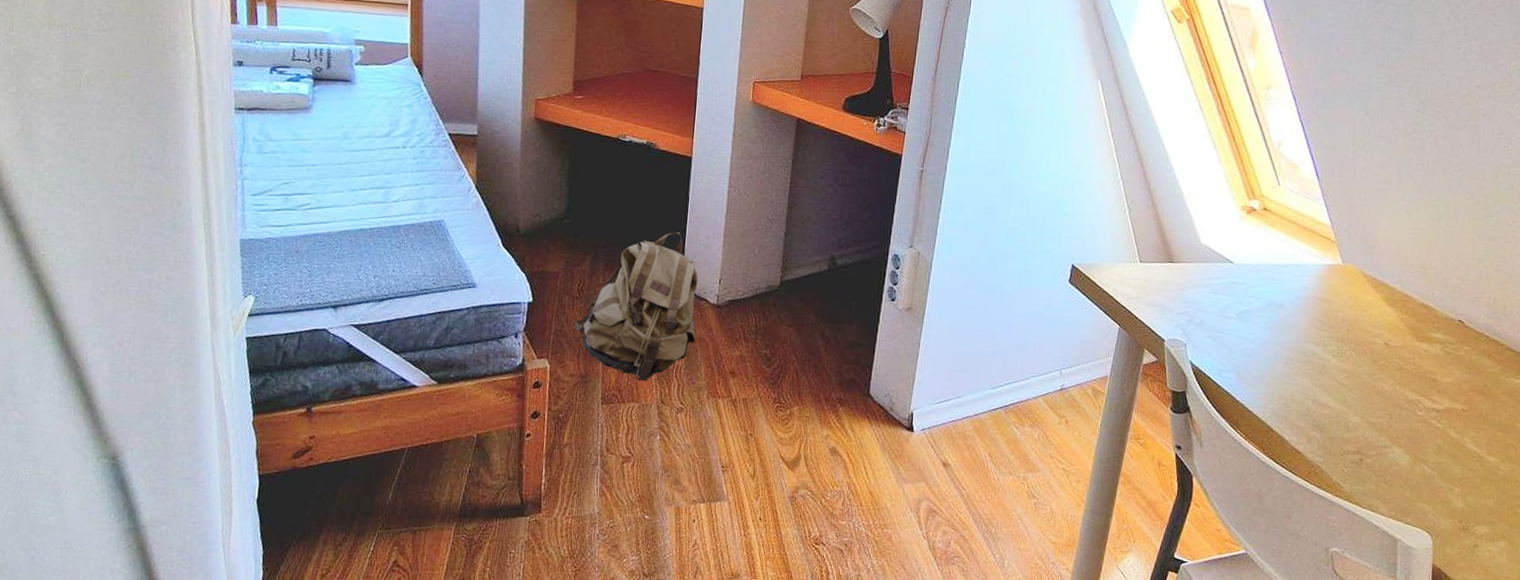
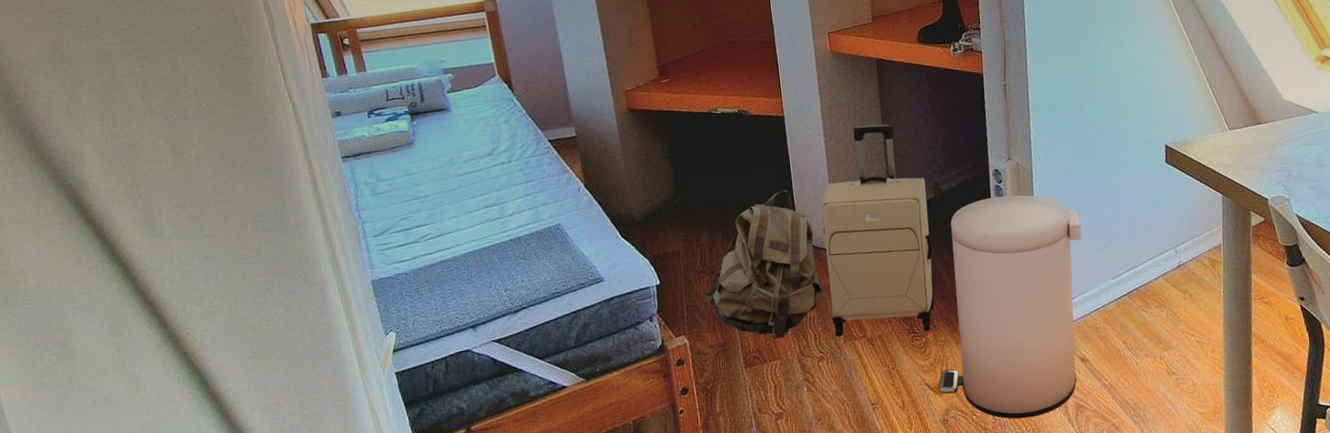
suitcase: none [699,181,822,404] -> present [822,122,935,337]
pedal bin: none [793,281,971,512] -> present [938,195,1082,419]

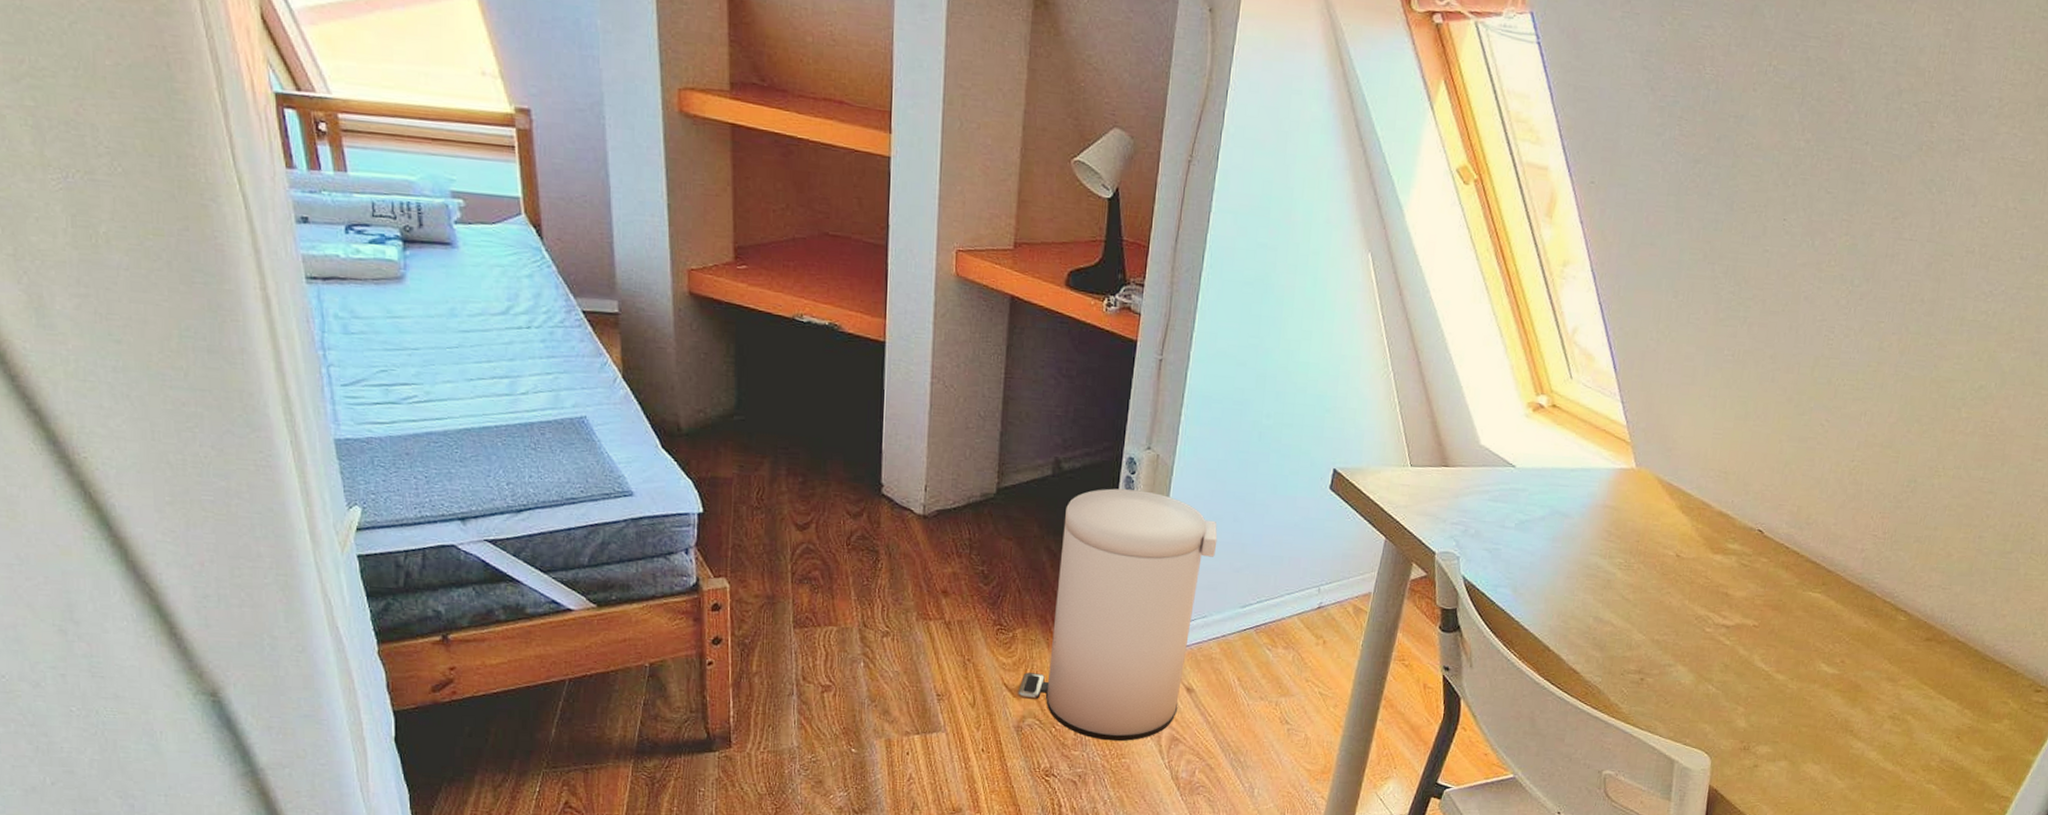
backpack: present [704,190,822,340] -> none [756,431,900,603]
suitcase: present [822,122,935,337] -> none [906,371,1044,626]

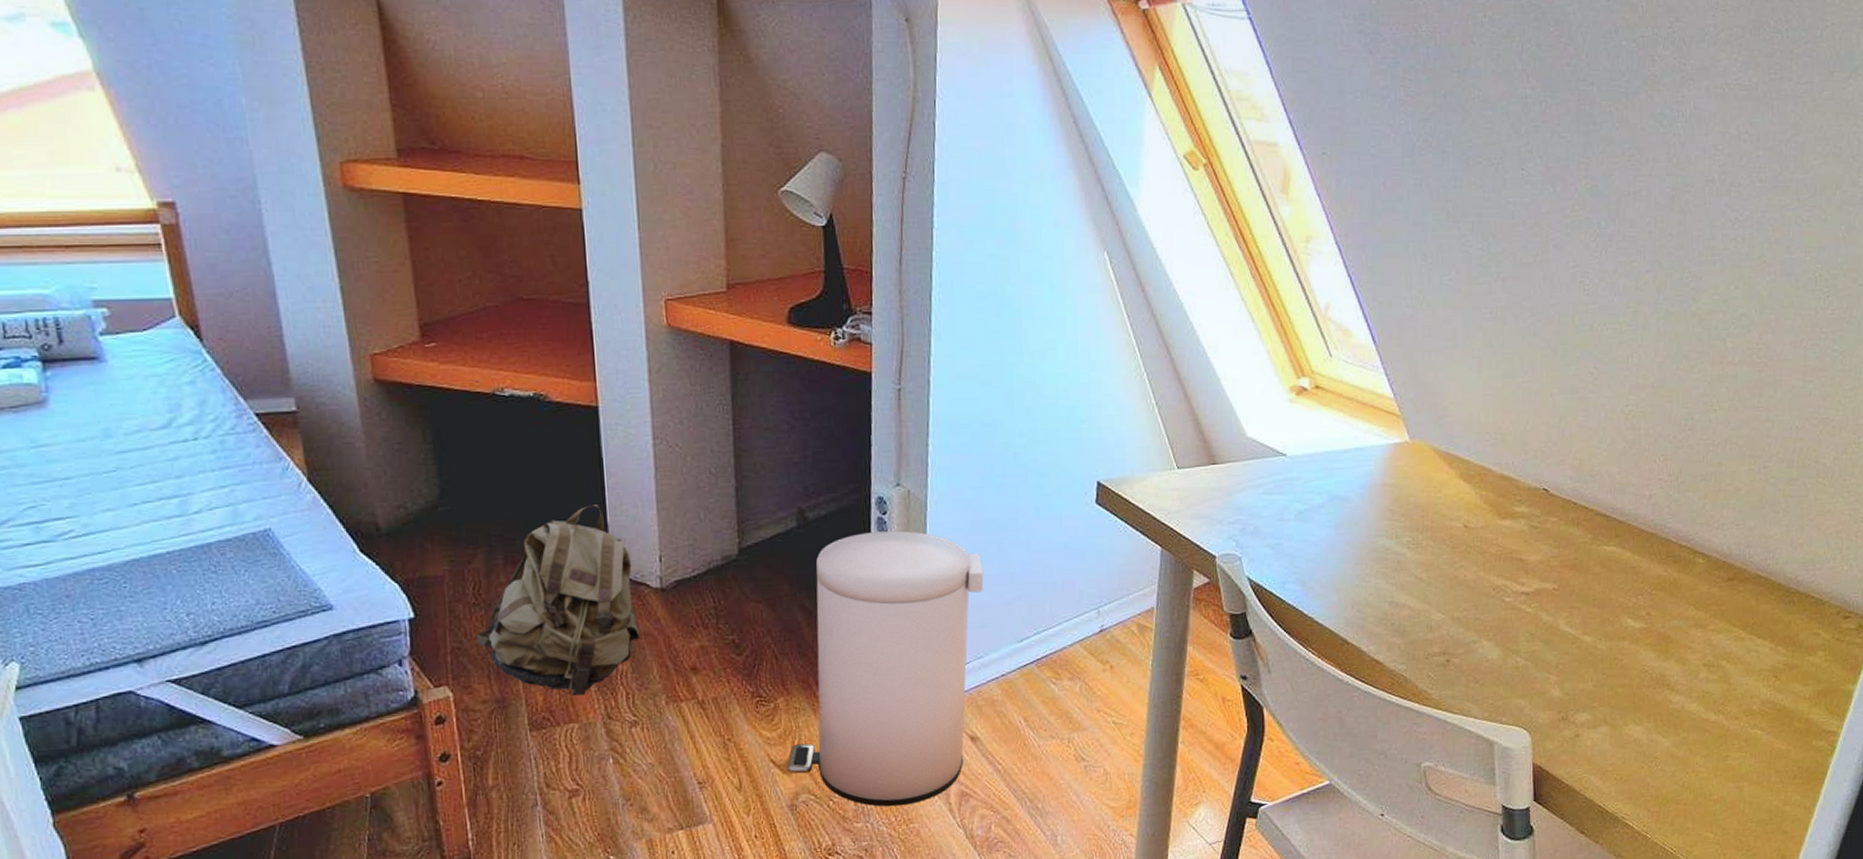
backpack: none [756,431,900,603] -> present [477,504,640,697]

